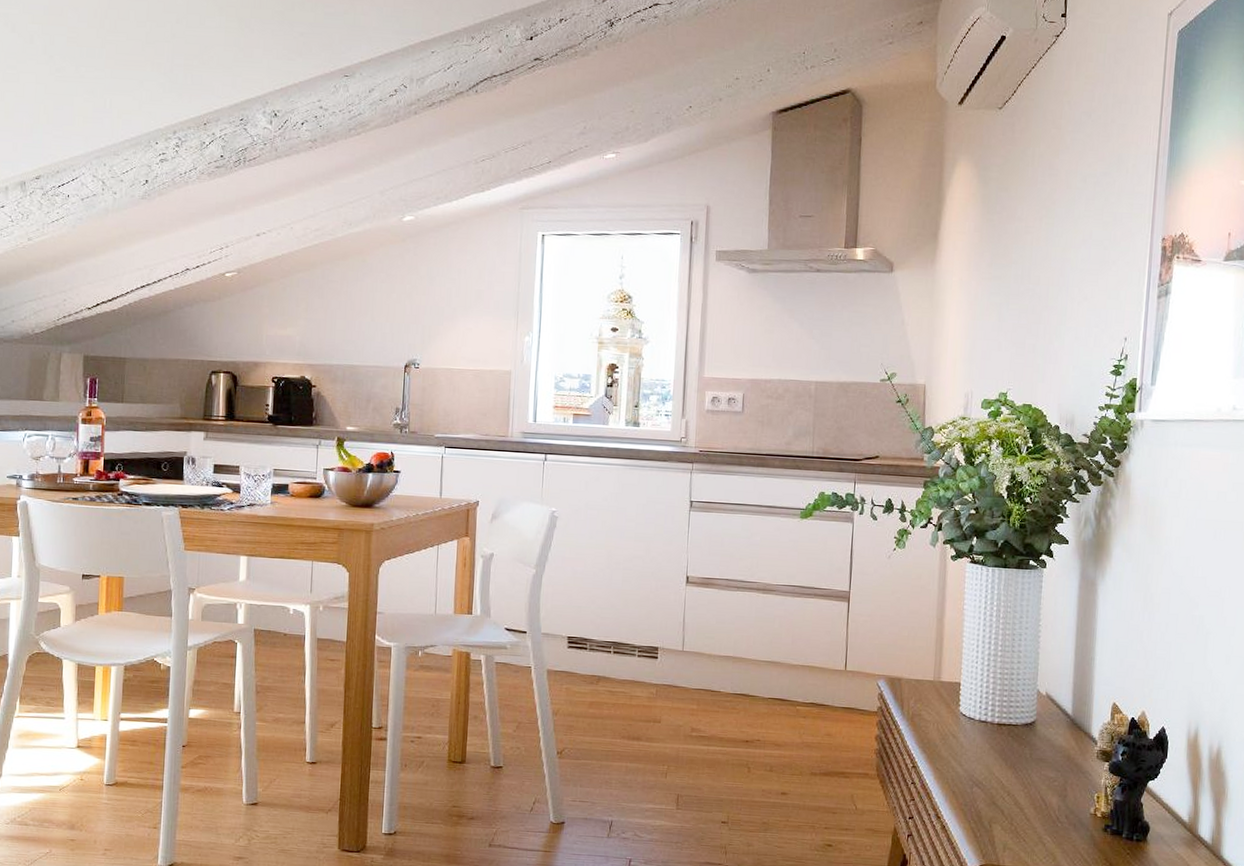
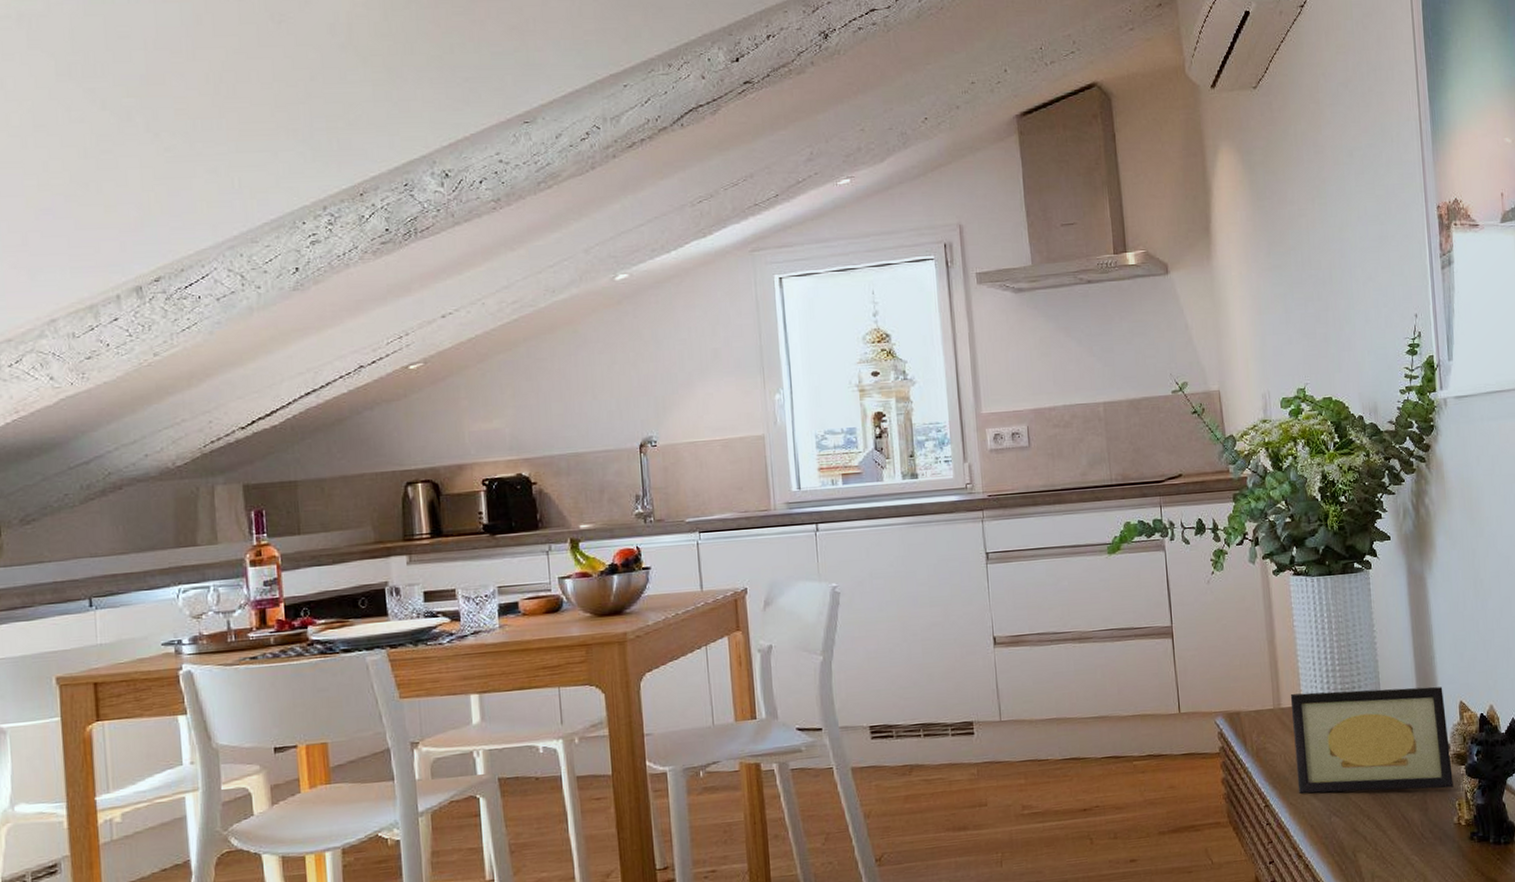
picture frame: none [945,670,1098,781] -> present [1290,686,1454,794]

